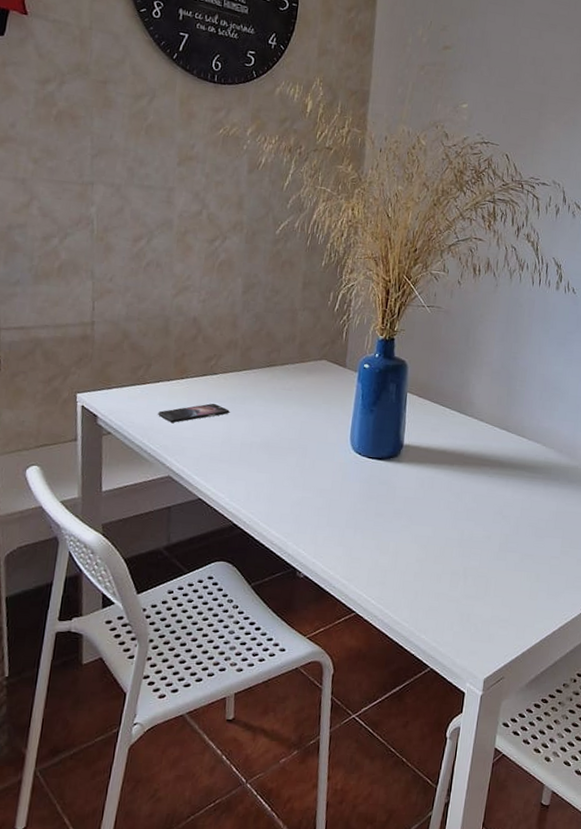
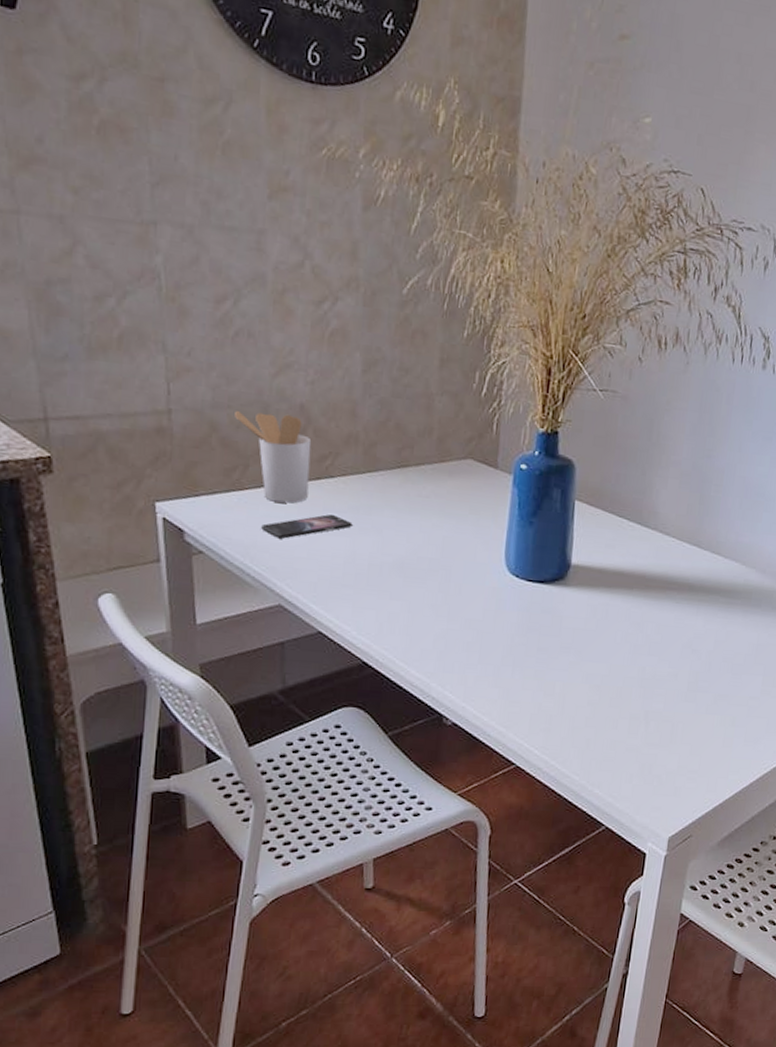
utensil holder: none [143,323,201,395] -> present [235,411,312,503]

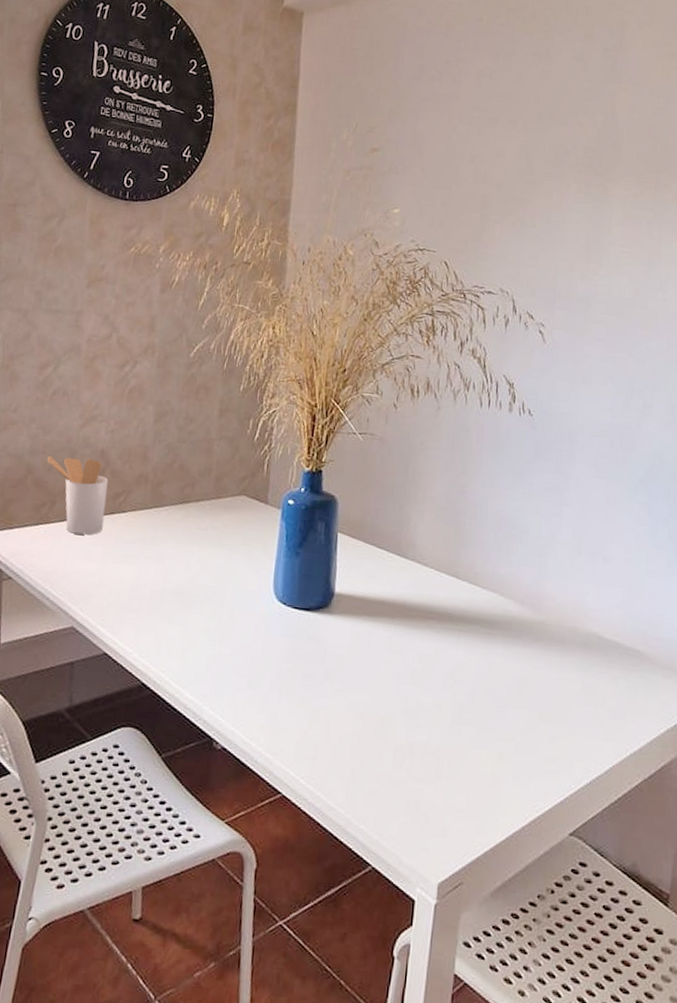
smartphone: present [261,514,353,539] -> none [62,544,139,567]

